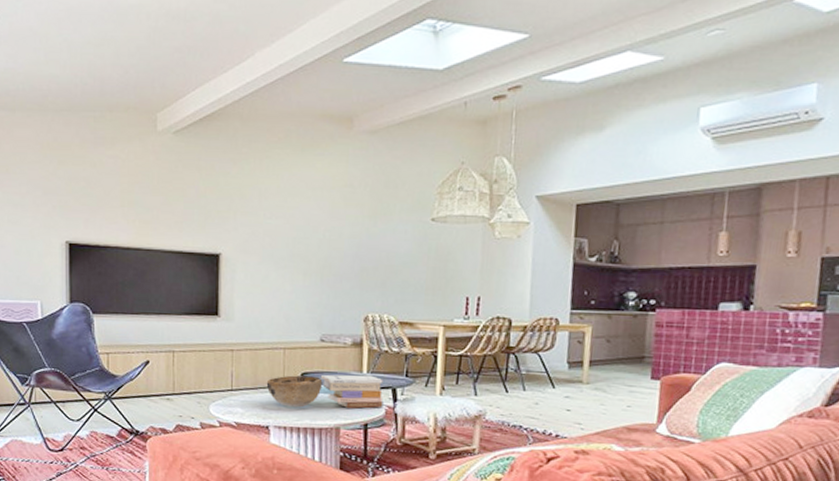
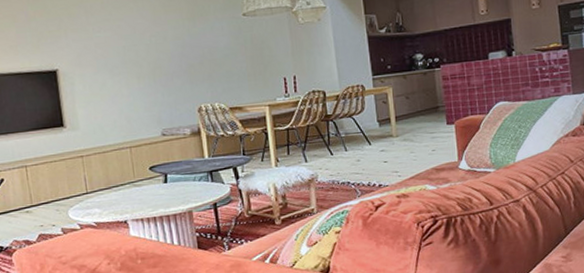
decorative bowl: present [266,375,323,408] -> none [118,168,171,201]
books: present [320,374,383,409] -> none [167,159,228,192]

